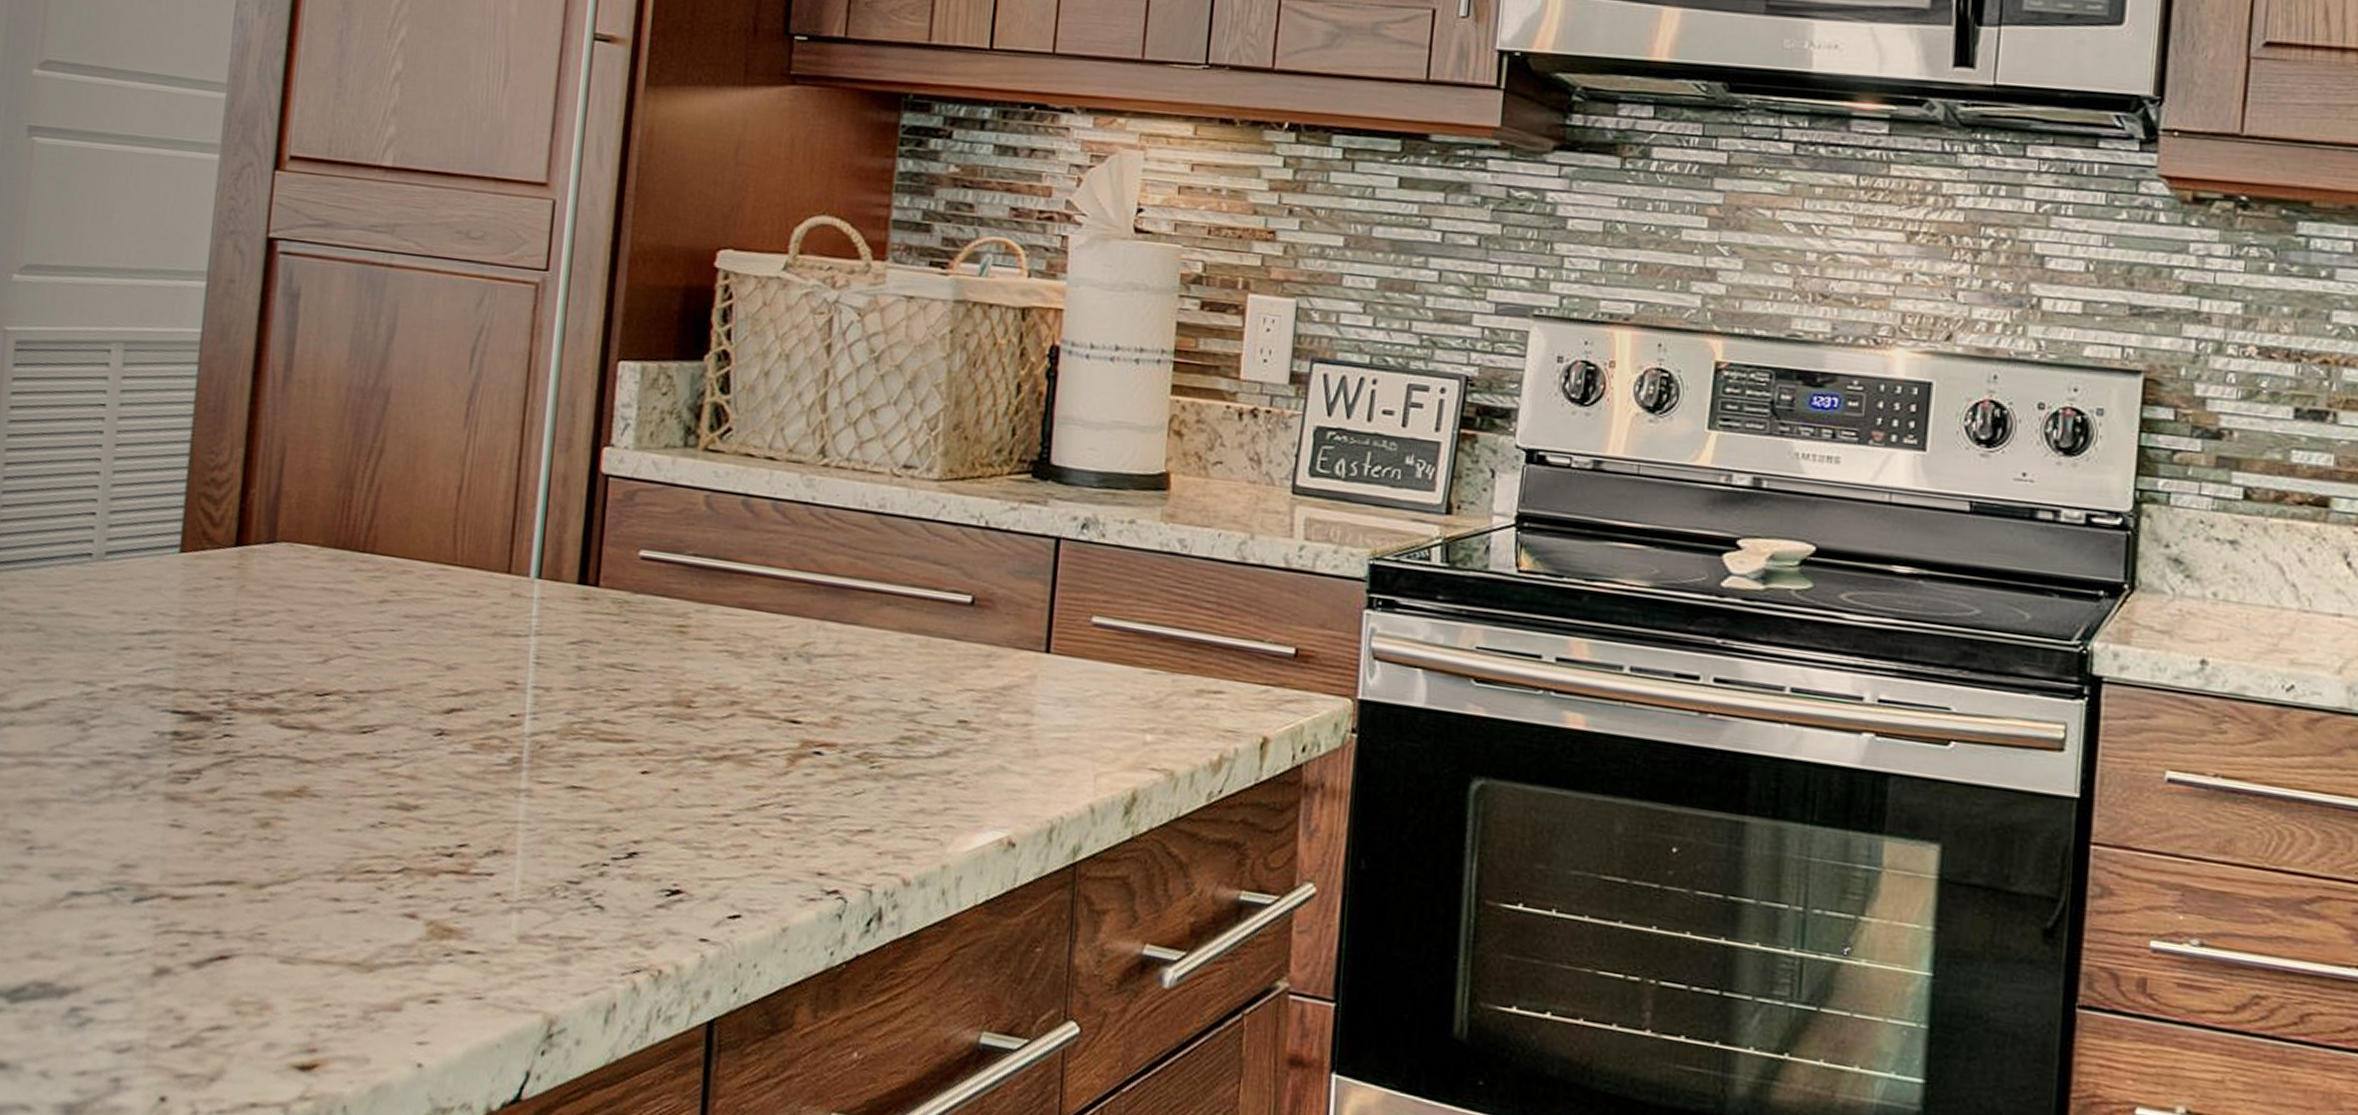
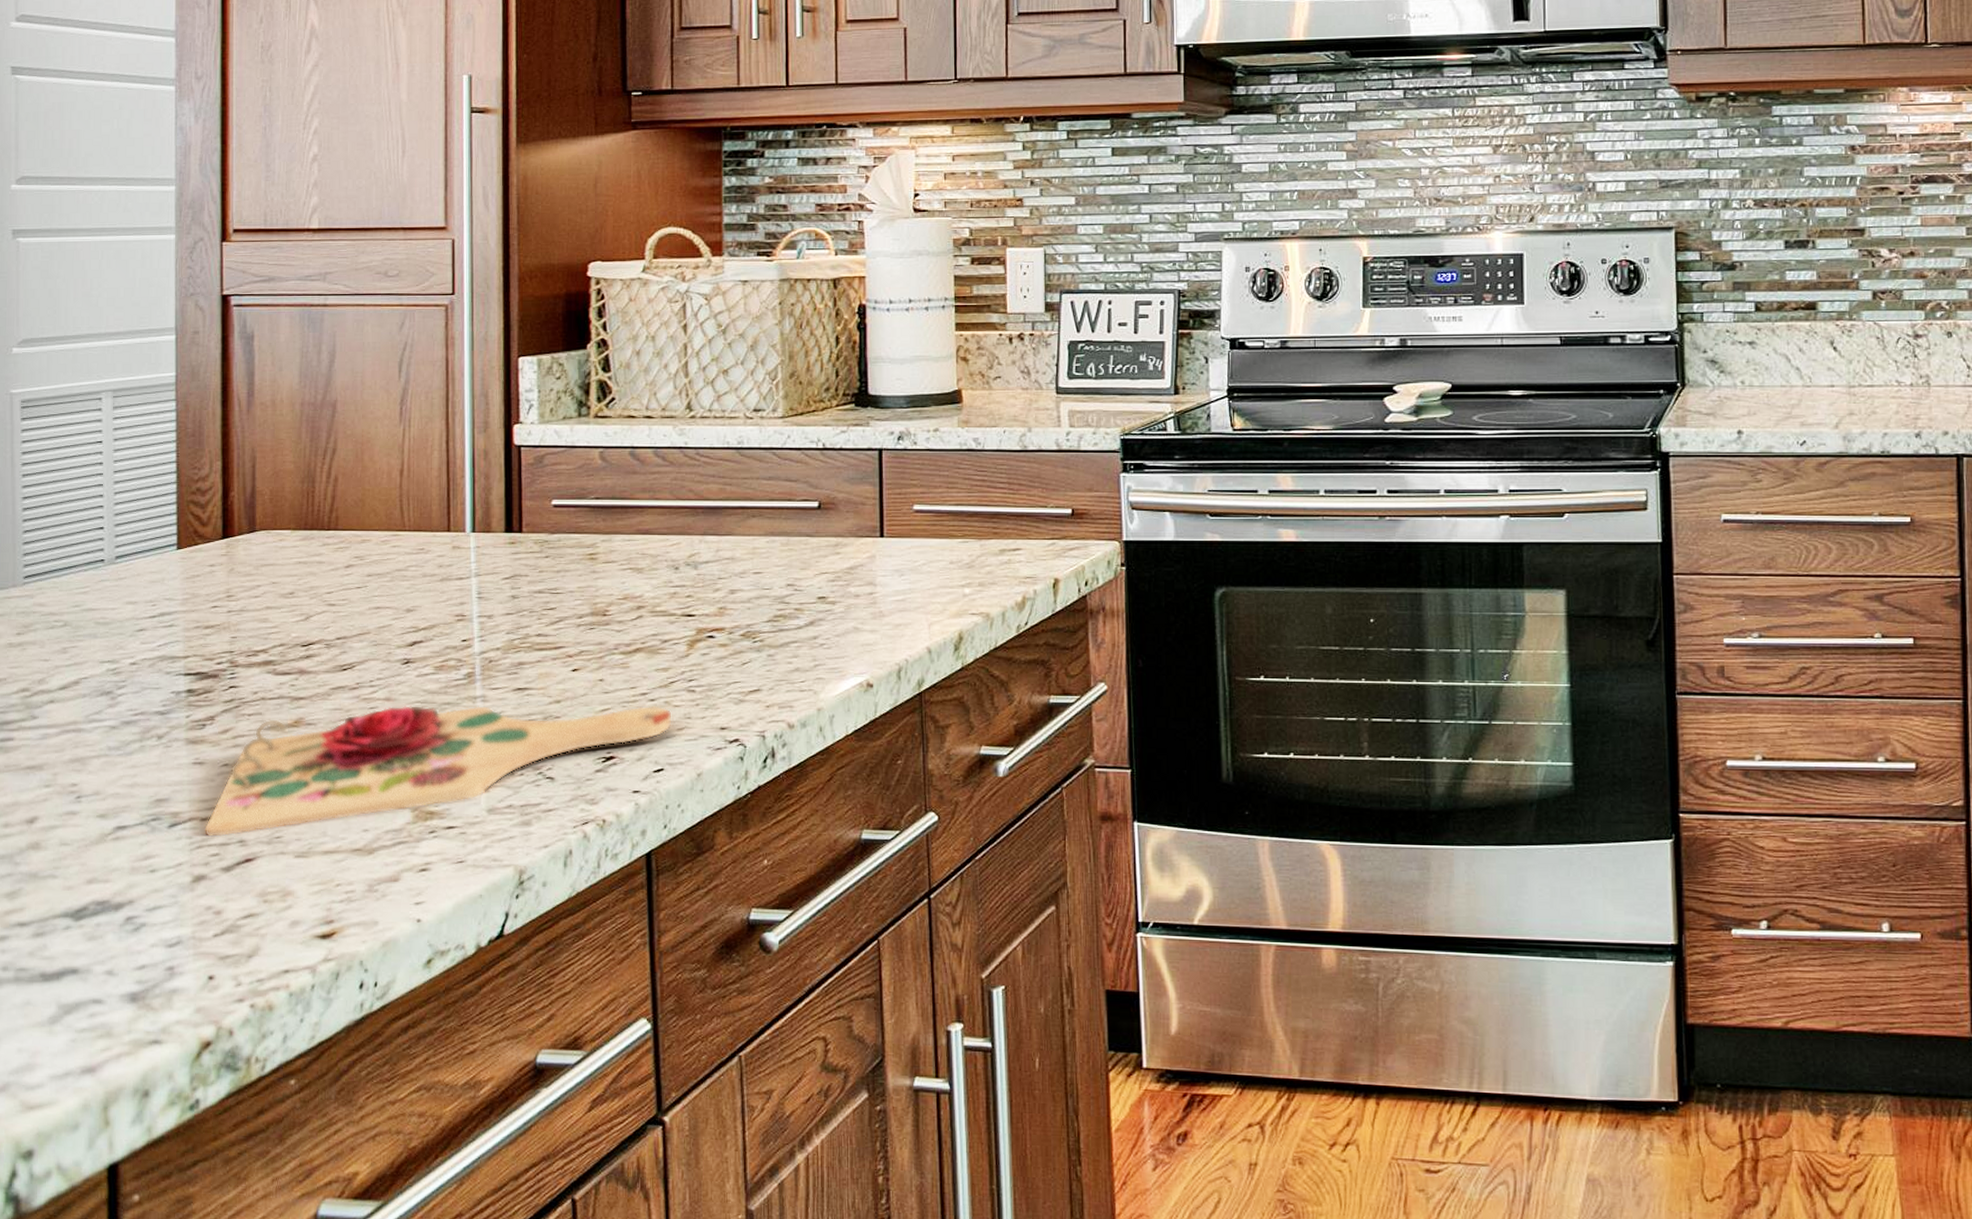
cutting board: none [173,782,760,924] -> present [203,705,673,838]

